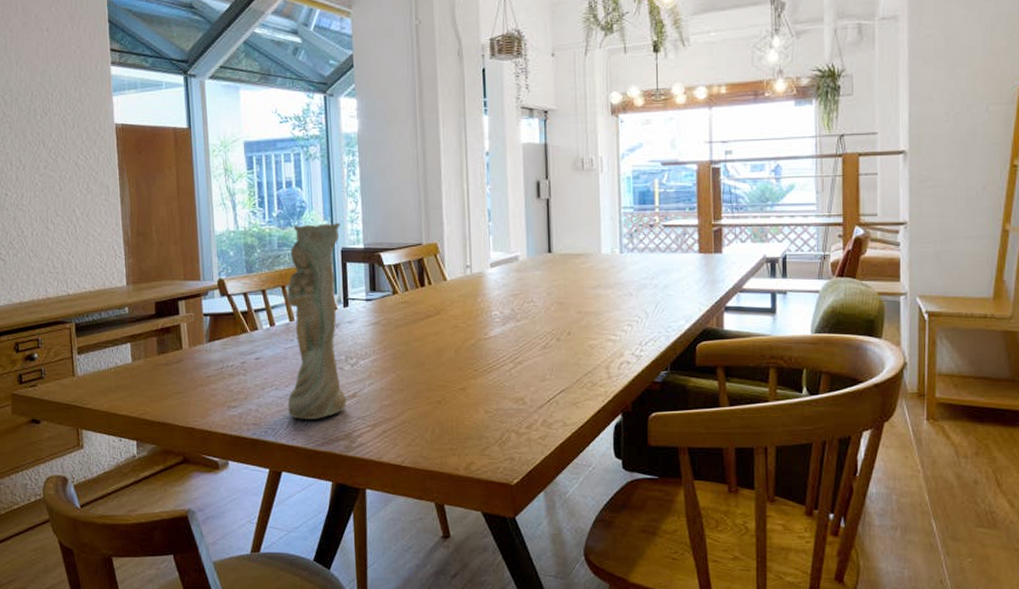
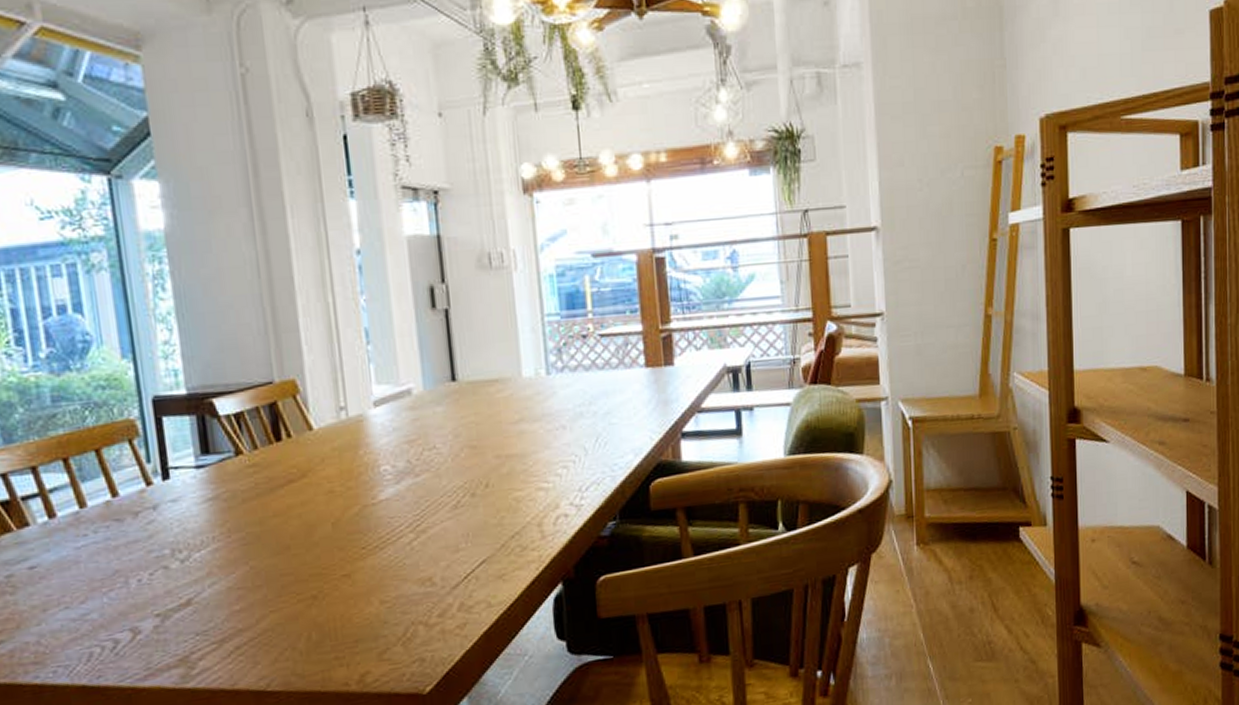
vase: present [287,223,347,419] -> none [72,361,178,647]

